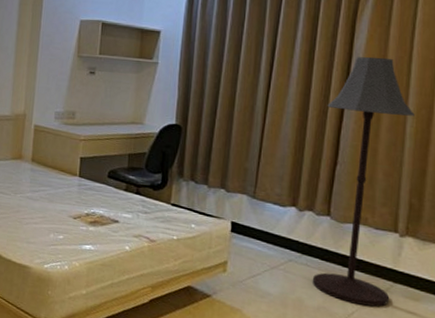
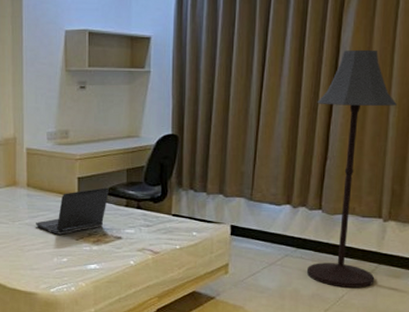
laptop computer: none [36,169,110,212] -> present [36,187,109,235]

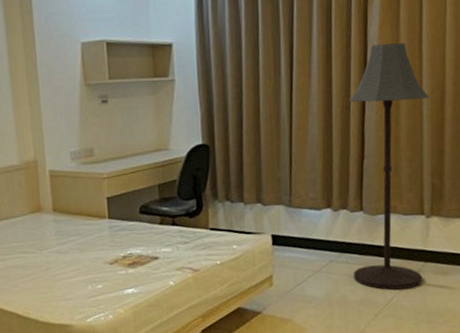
laptop computer: present [36,187,109,235] -> none [65,205,141,260]

